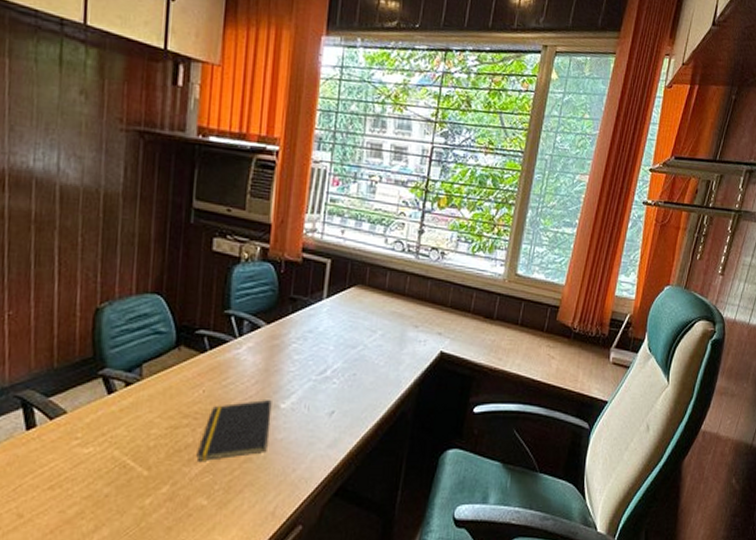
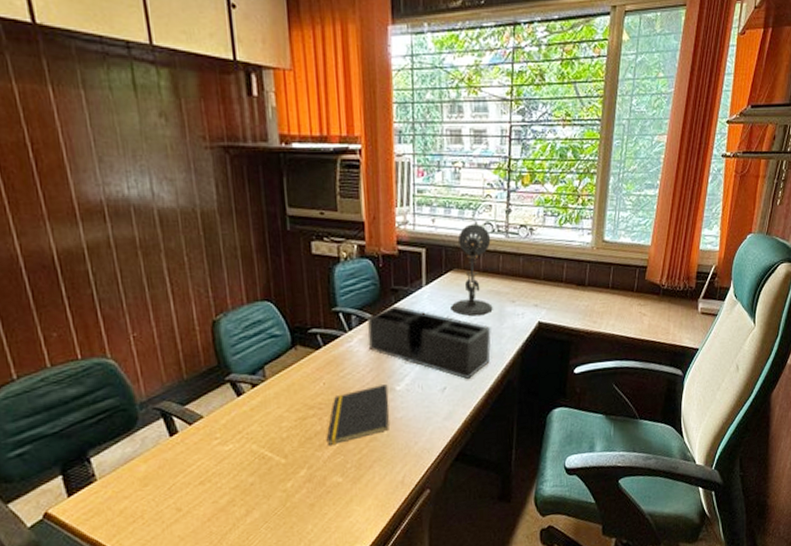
desk organizer: none [257,315,390,406] -> present [367,305,492,380]
desk lamp: none [350,240,400,336] -> present [451,223,493,316]

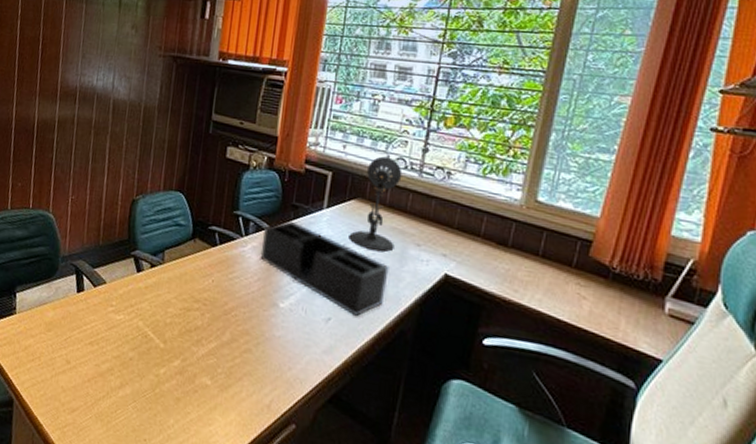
notepad: present [326,384,389,445] -> none [204,295,272,347]

